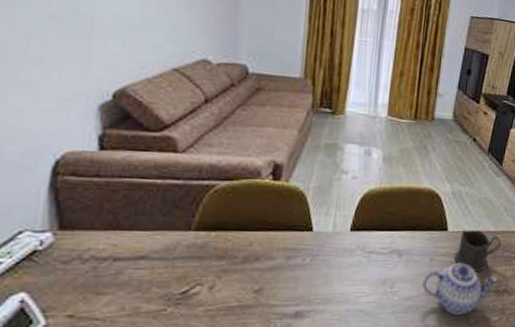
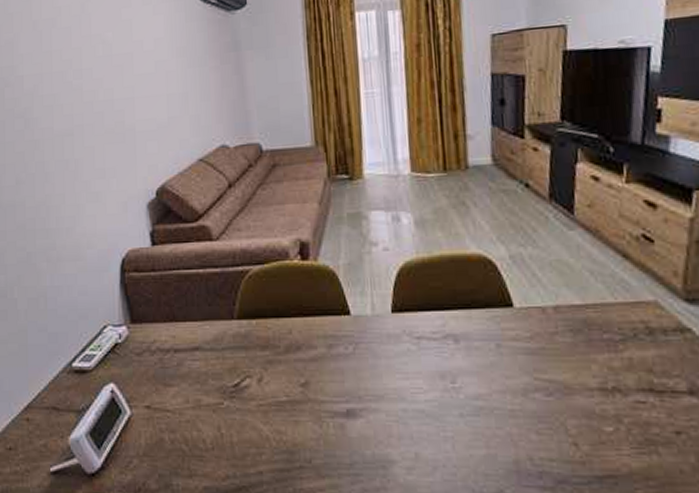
teapot: present [422,263,498,316] -> none [492,350,602,423]
cup: present [454,229,502,272] -> none [528,303,597,363]

